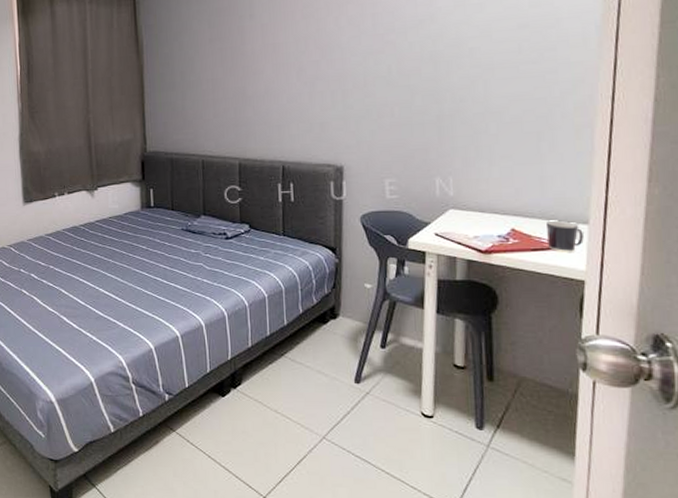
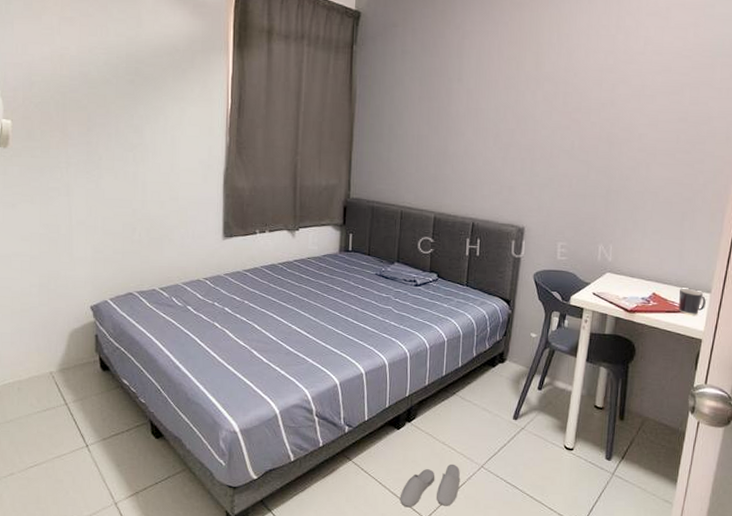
slippers: none [232,434,300,484] -> present [399,464,460,508]

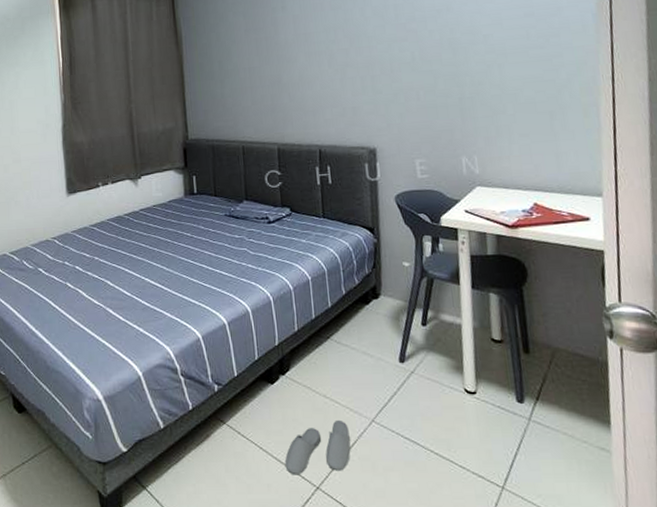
mug: present [679,289,706,315] -> none [565,194,600,224]

